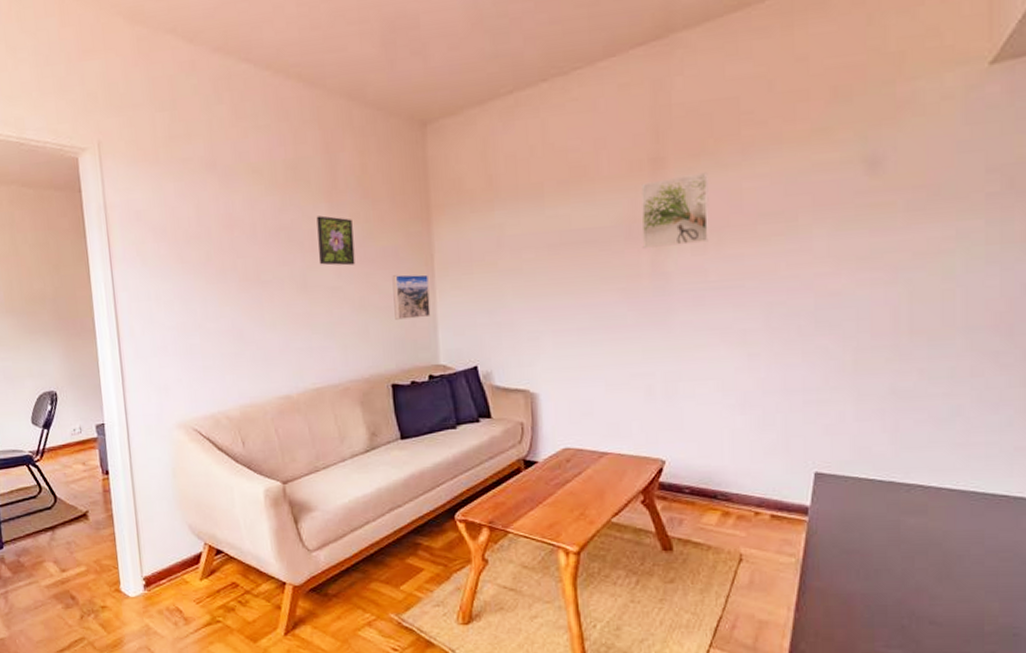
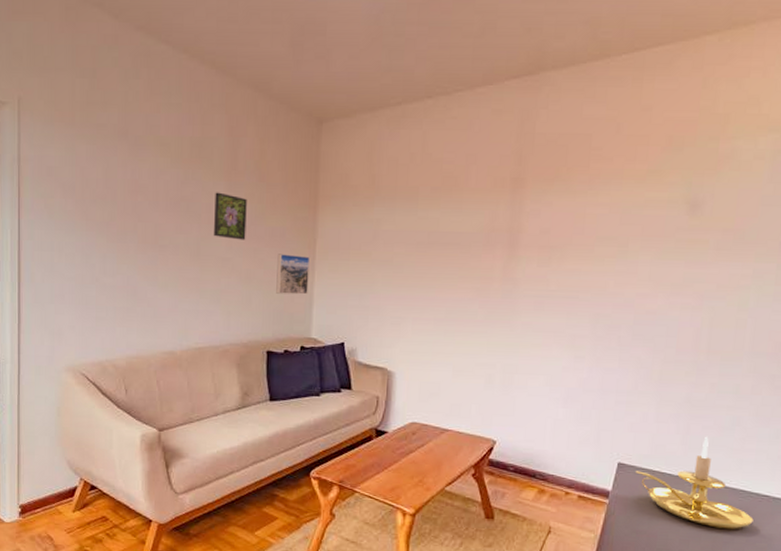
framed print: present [641,172,709,248] -> none [497,195,559,257]
candle holder: none [838,431,992,541] -> present [636,436,754,530]

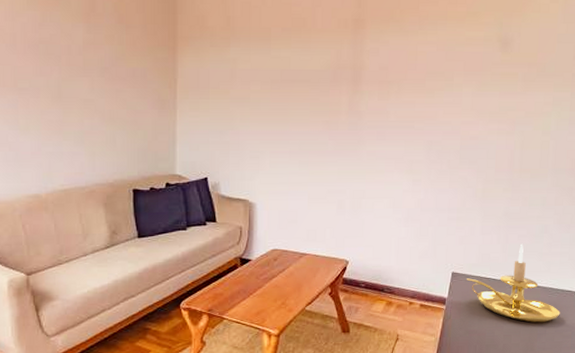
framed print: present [214,192,247,240] -> none [74,34,107,82]
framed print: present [276,254,309,295] -> none [139,94,171,133]

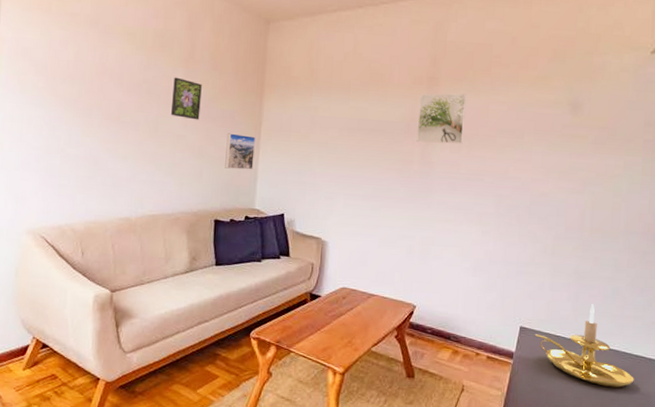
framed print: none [74,34,107,82] -> present [171,77,202,120]
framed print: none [139,94,171,133] -> present [225,133,255,170]
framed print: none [343,35,394,91] -> present [416,93,467,145]

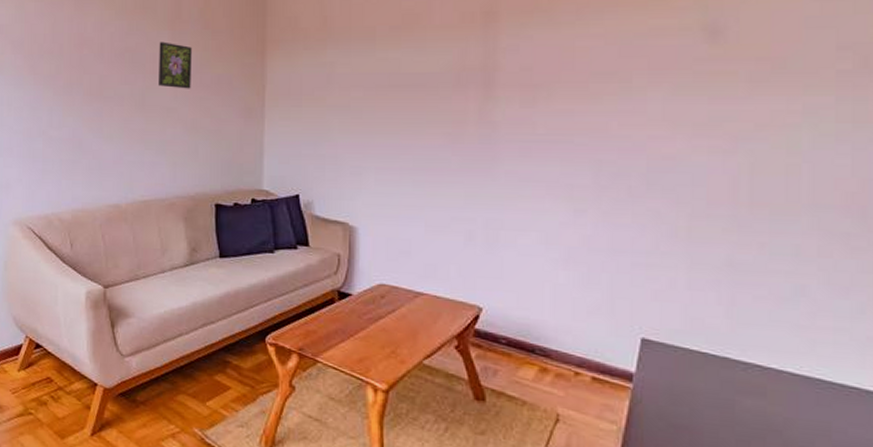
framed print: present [225,133,255,170] -> none [224,102,258,144]
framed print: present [416,93,467,145] -> none [470,28,540,96]
candle holder: present [535,303,634,388] -> none [667,308,840,431]

